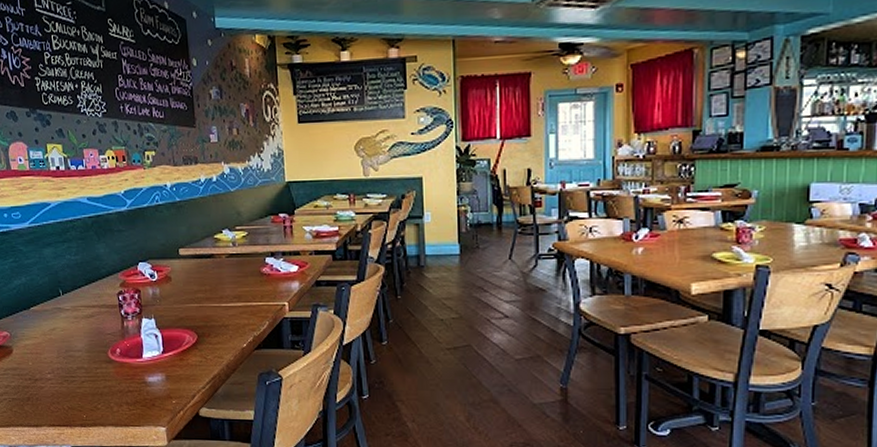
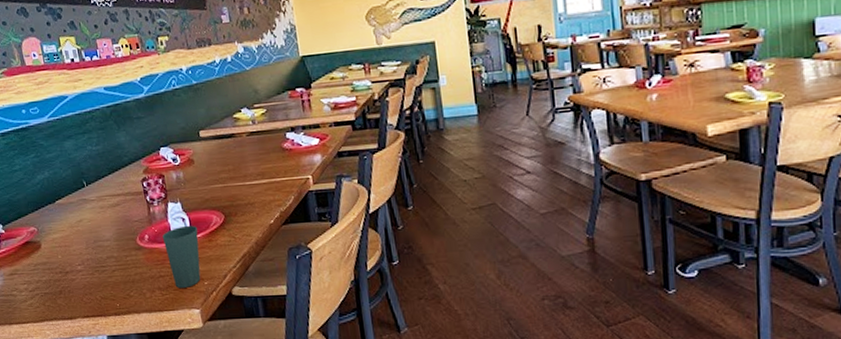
cup: none [133,342,170,405] -> present [161,225,201,288]

